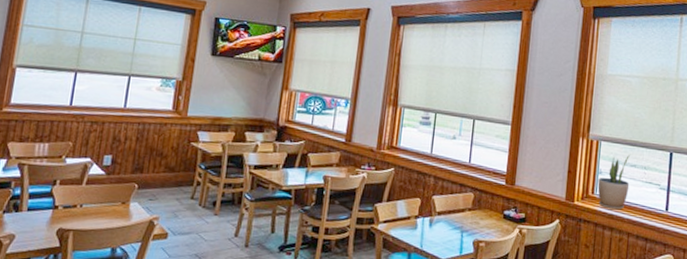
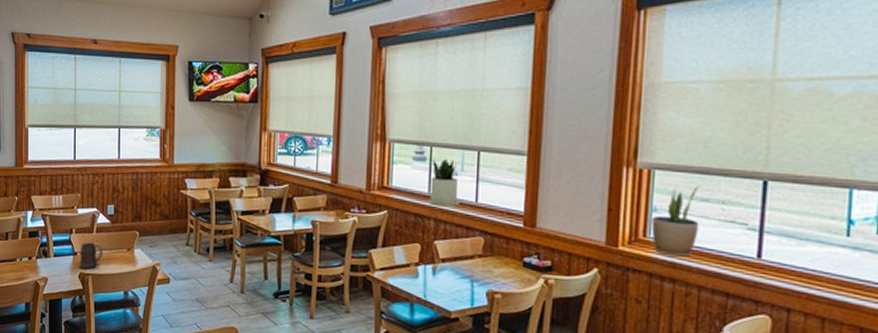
beer mug: none [59,195,92,225] -> present [80,242,103,270]
planter: none [429,124,456,167] -> present [427,159,460,208]

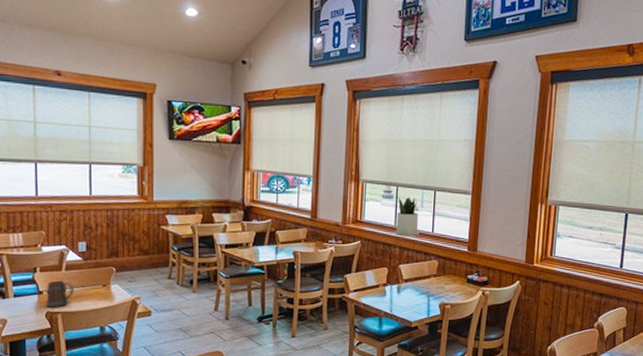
potted plant: present [651,186,700,257] -> none [555,218,588,270]

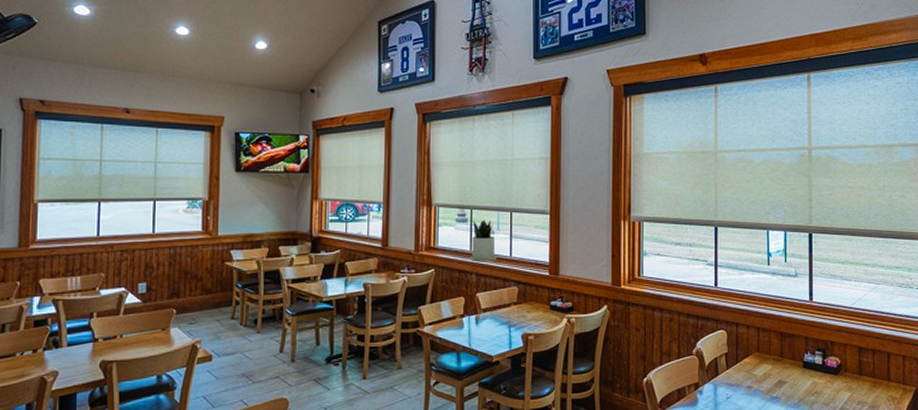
beer mug: present [46,280,74,308] -> none [101,325,131,357]

